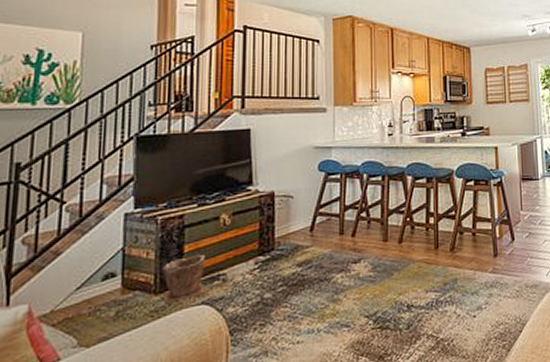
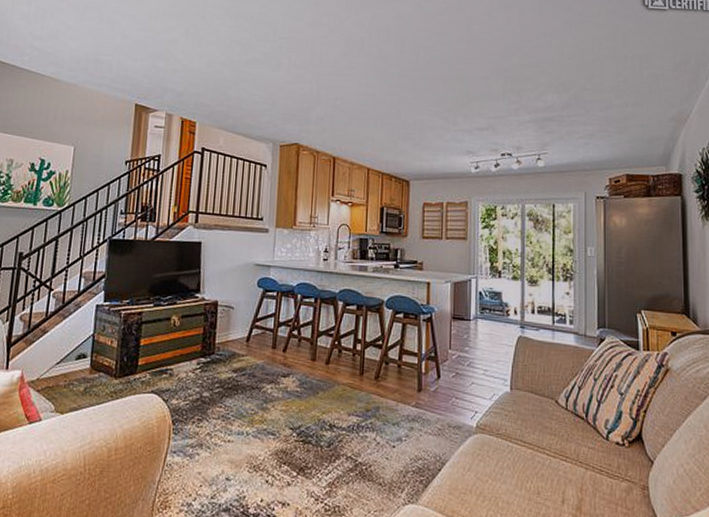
plant pot: present [161,254,206,304] -> none [121,348,158,388]

